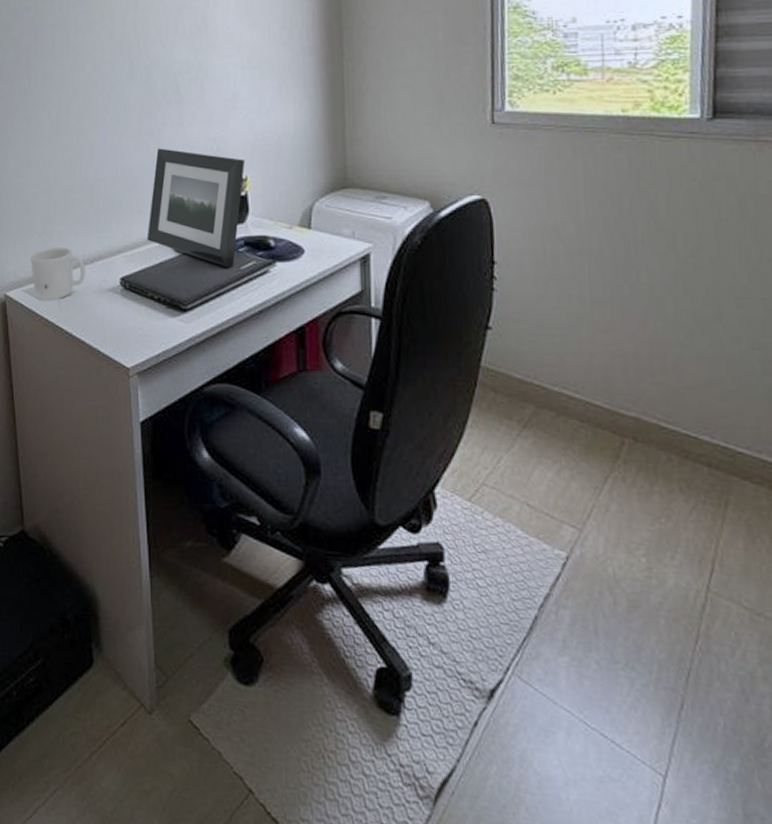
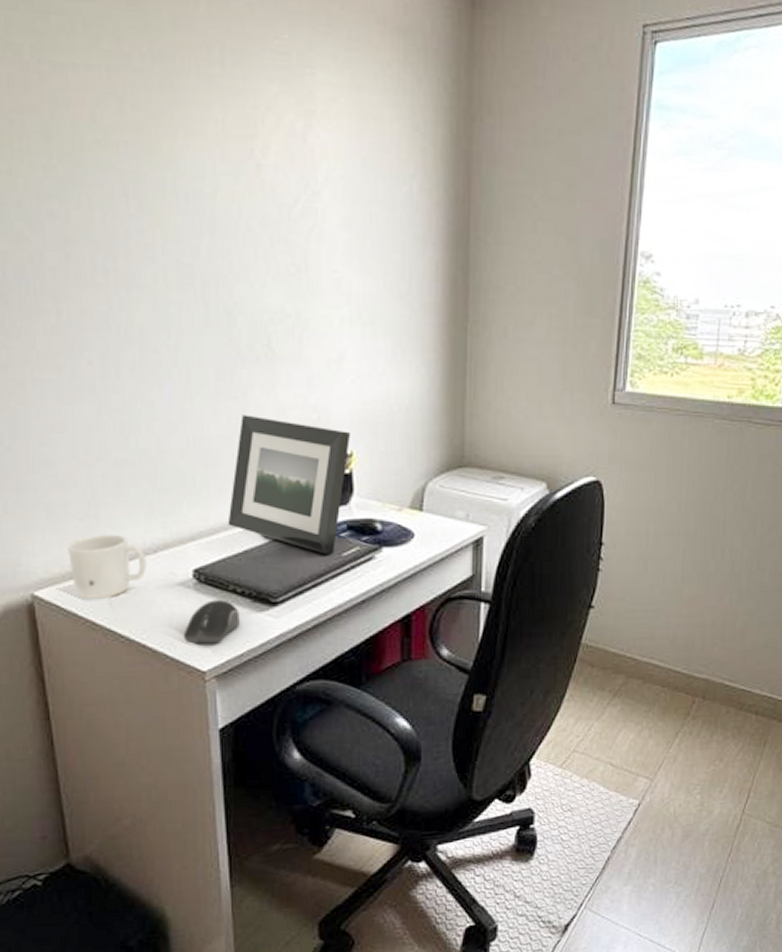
computer mouse: none [112,305,157,344] -> present [183,600,240,644]

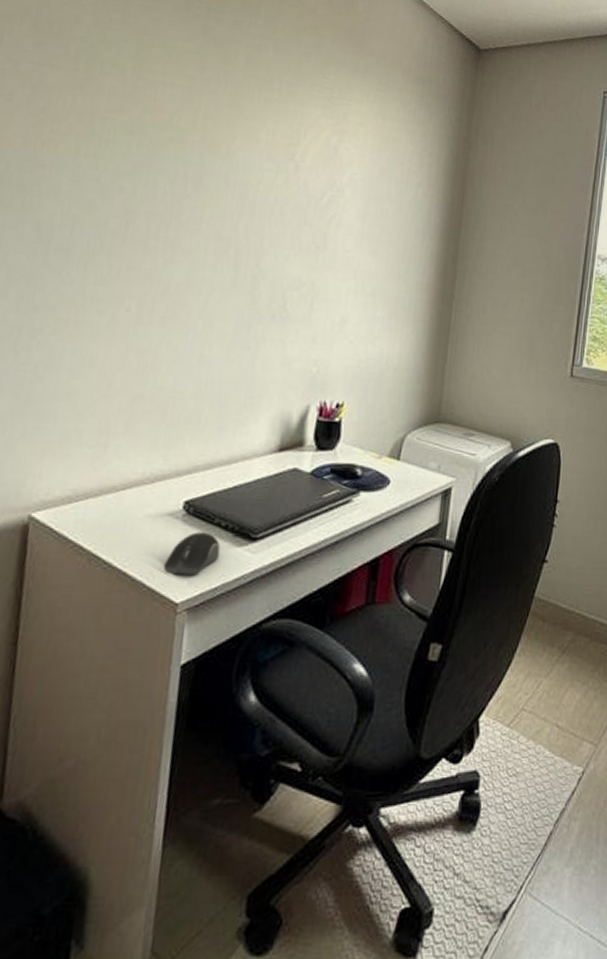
mug: present [68,534,146,599] -> none [70,462,144,524]
picture frame: present [227,414,351,555] -> none [223,363,345,495]

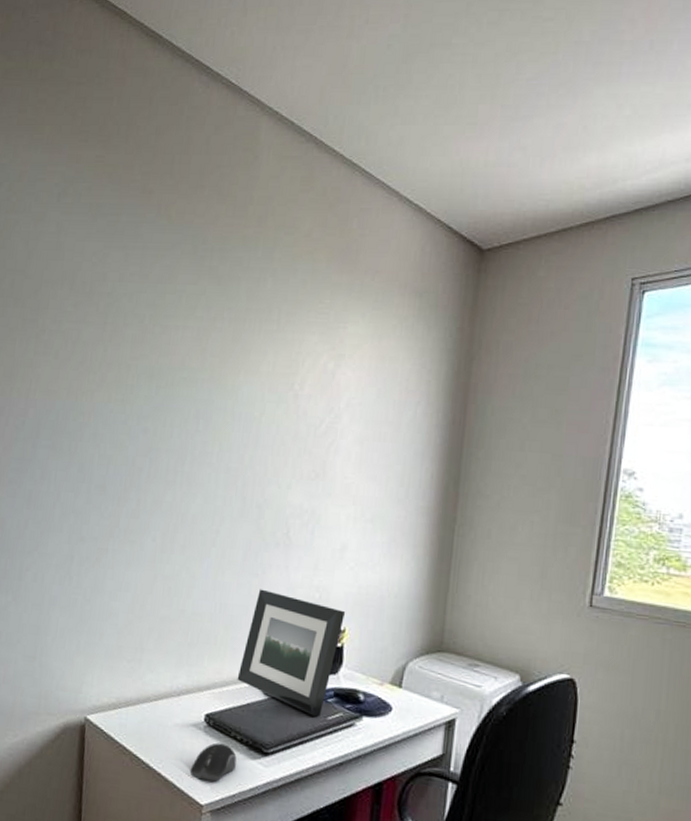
picture frame: none [223,363,345,495] -> present [237,589,346,717]

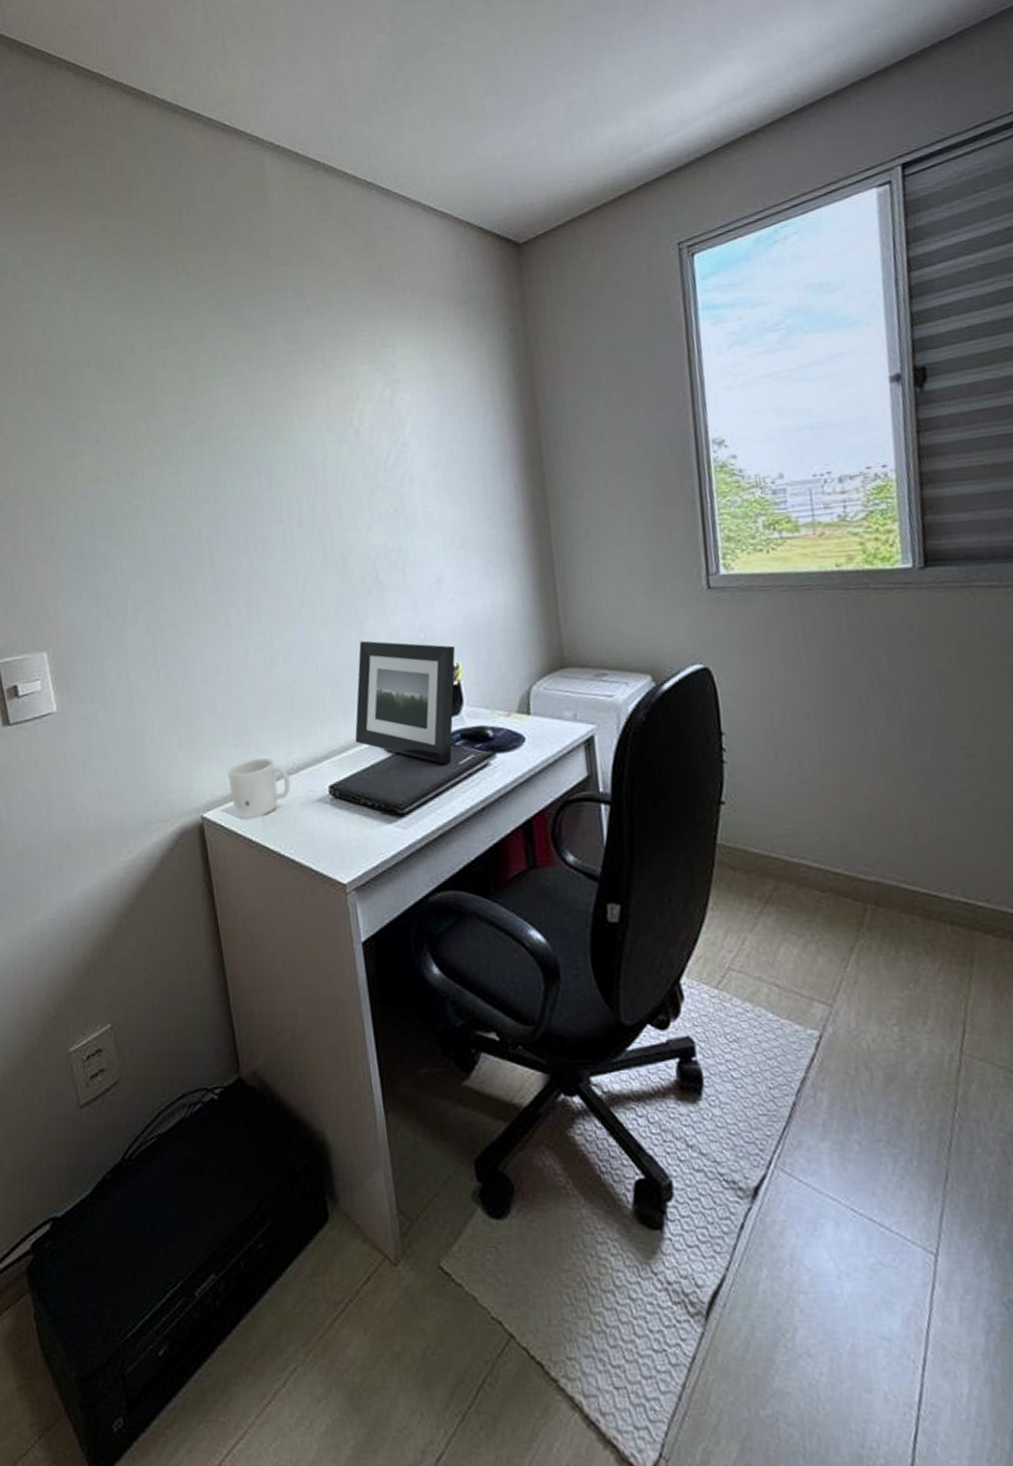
mug: none [115,675,171,729] -> present [227,757,291,818]
computer mouse: present [189,742,237,782] -> none [324,813,373,858]

